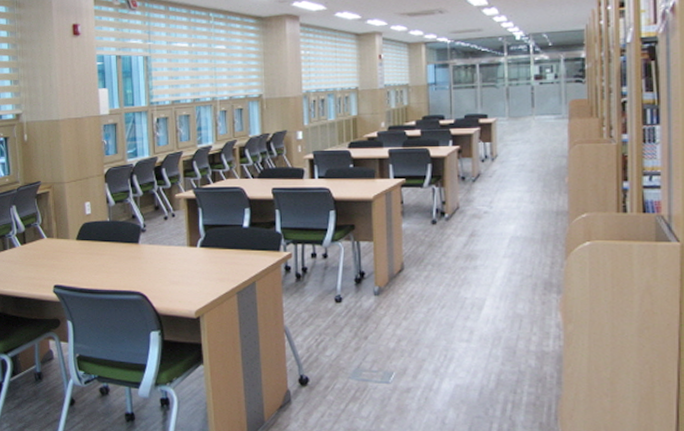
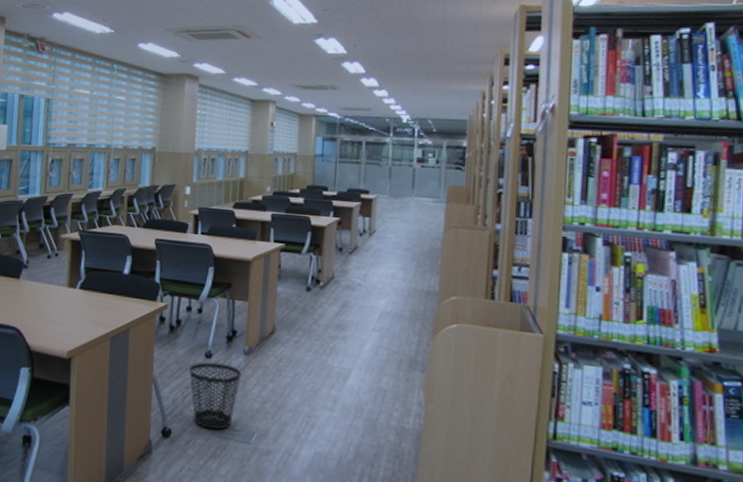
wastebasket: none [320,306,374,373] -> present [189,362,242,430]

